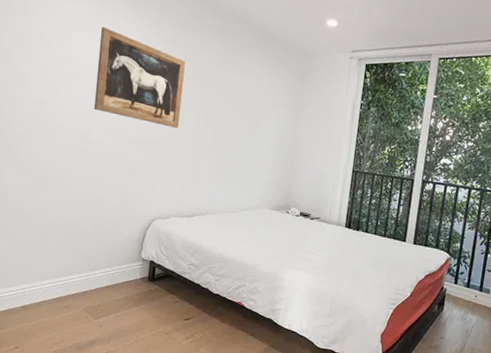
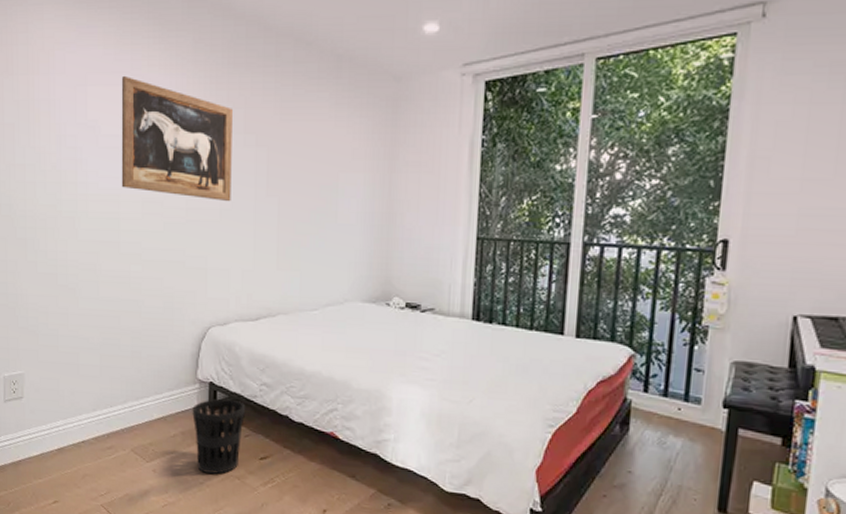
wastebasket: none [134,273,177,330] -> present [192,398,246,474]

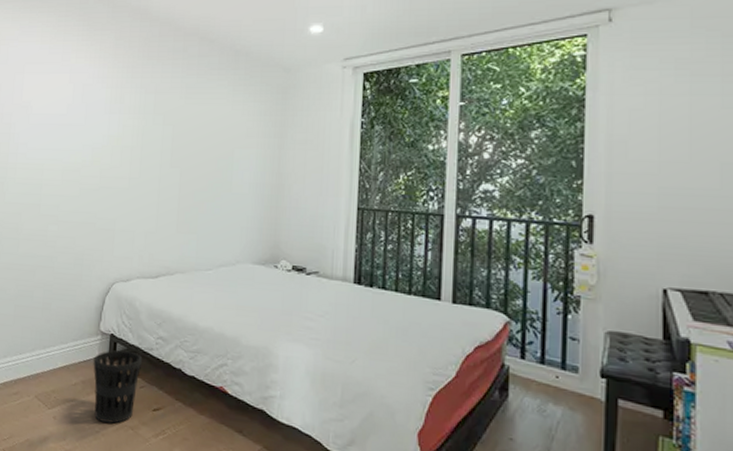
wall art: present [121,75,233,201] -> none [46,65,145,171]

